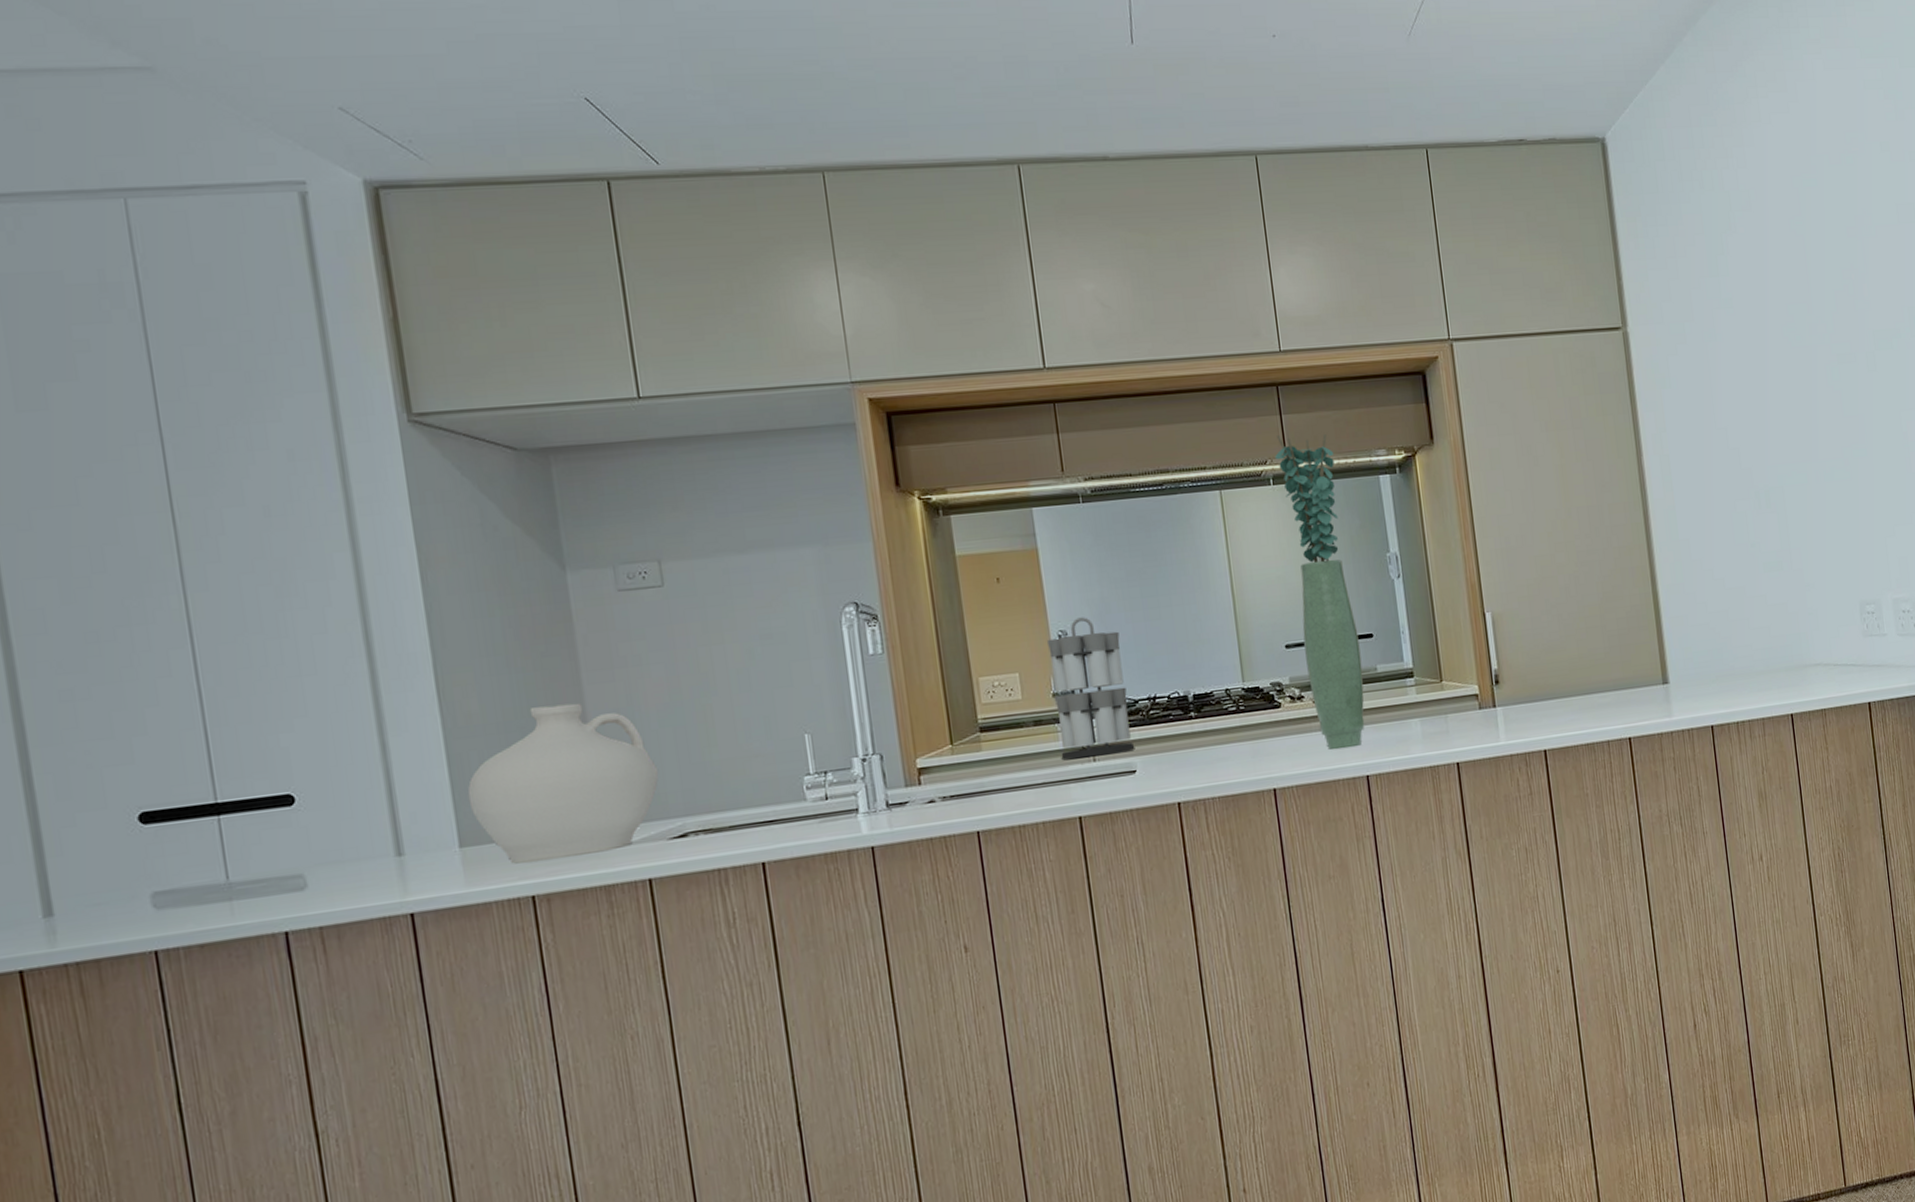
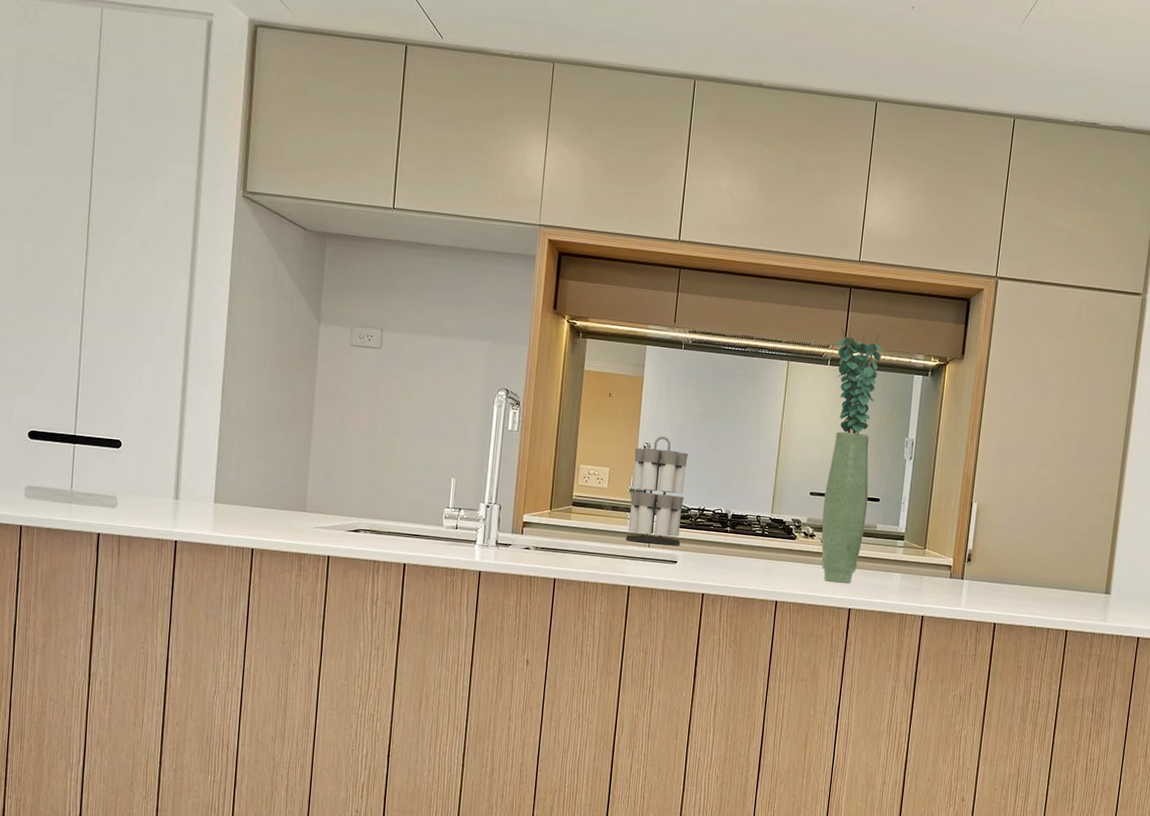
ceramic jug: present [467,703,659,864] -> none [226,416,351,530]

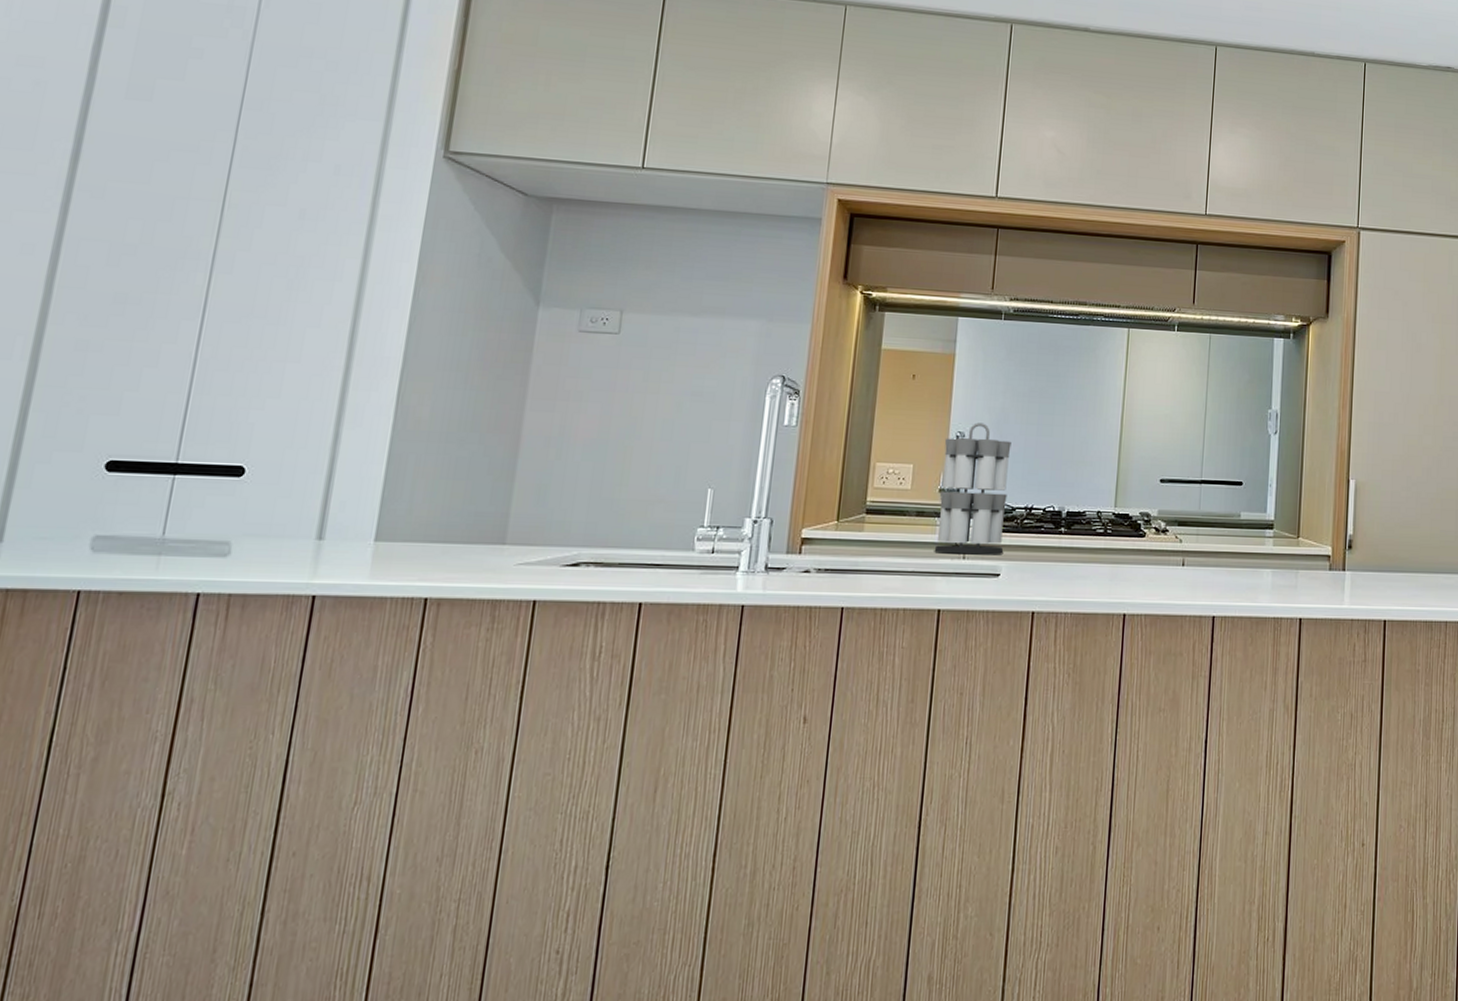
vase: present [821,327,883,585] -> none [1175,288,1237,587]

